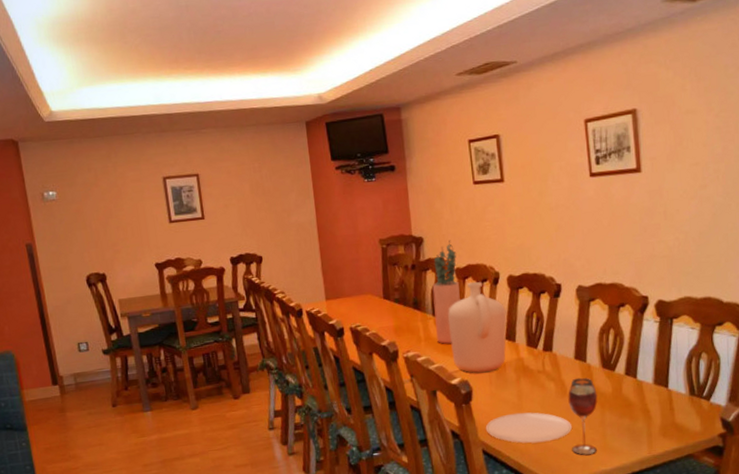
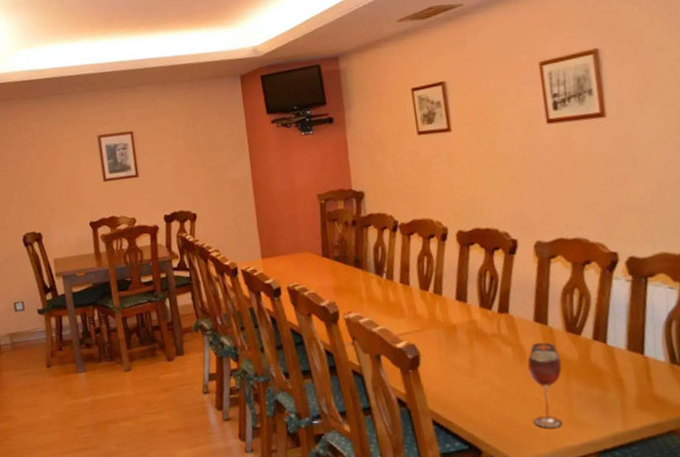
vase: present [432,240,460,345] -> none [374,194,405,305]
water jug: present [447,281,506,374] -> none [391,238,457,337]
plate: present [485,412,573,444] -> none [435,379,534,415]

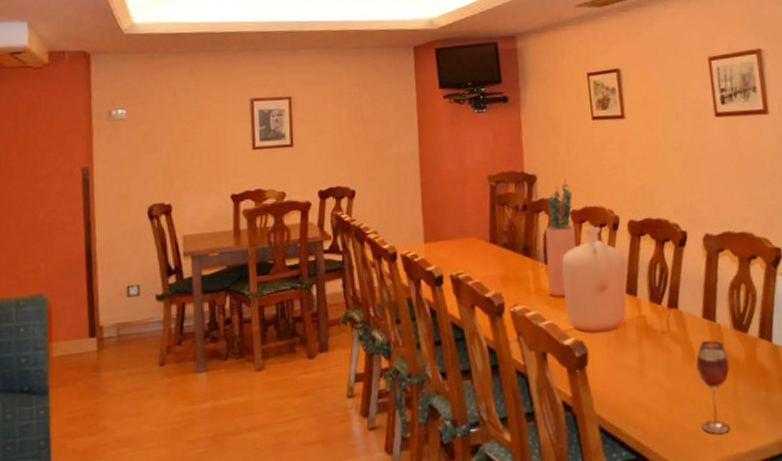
vase: none [374,194,405,305] -> present [545,179,576,298]
water jug: none [391,238,457,337] -> present [561,226,627,333]

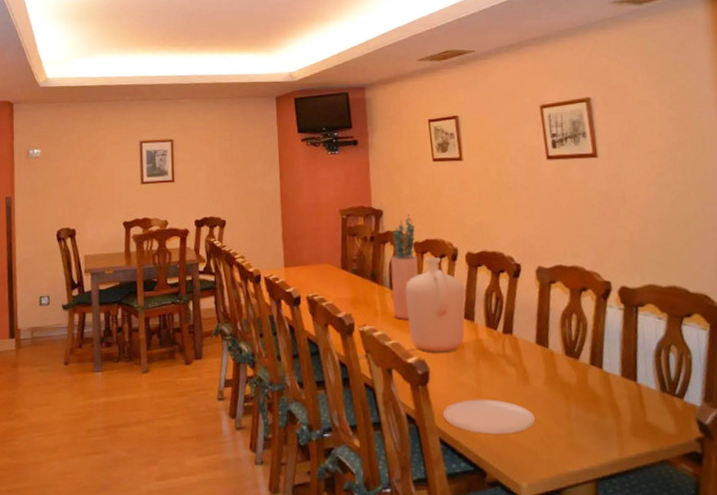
plate: none [602,380,702,420] -> present [442,399,536,435]
wineglass: present [696,339,730,434] -> none [530,364,563,452]

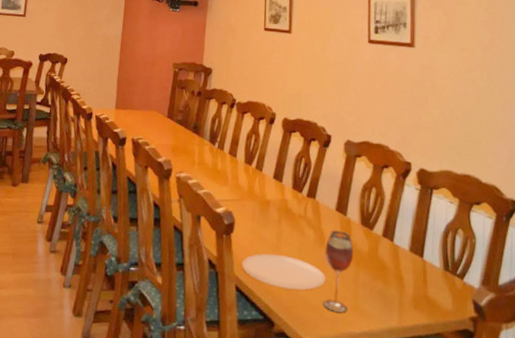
vase: present [390,214,418,320] -> none [209,75,239,173]
water jug: present [405,257,465,353] -> none [221,117,277,208]
wineglass: none [530,364,563,452] -> present [323,230,354,312]

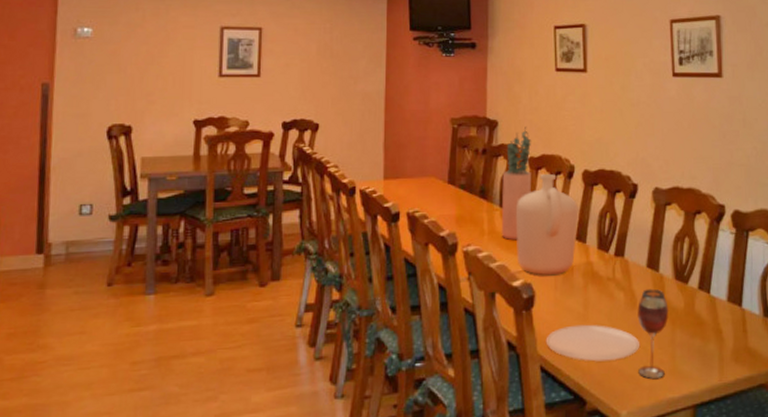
vase: none [209,75,239,173] -> present [501,126,531,241]
water jug: none [221,117,277,208] -> present [515,173,579,276]

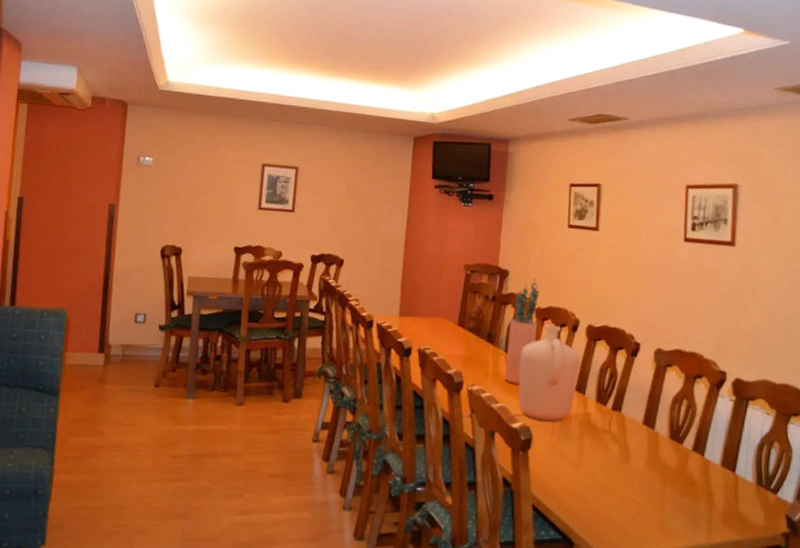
plate: present [546,324,640,362] -> none [539,470,631,509]
wineglass: present [637,288,669,379] -> none [626,444,661,530]

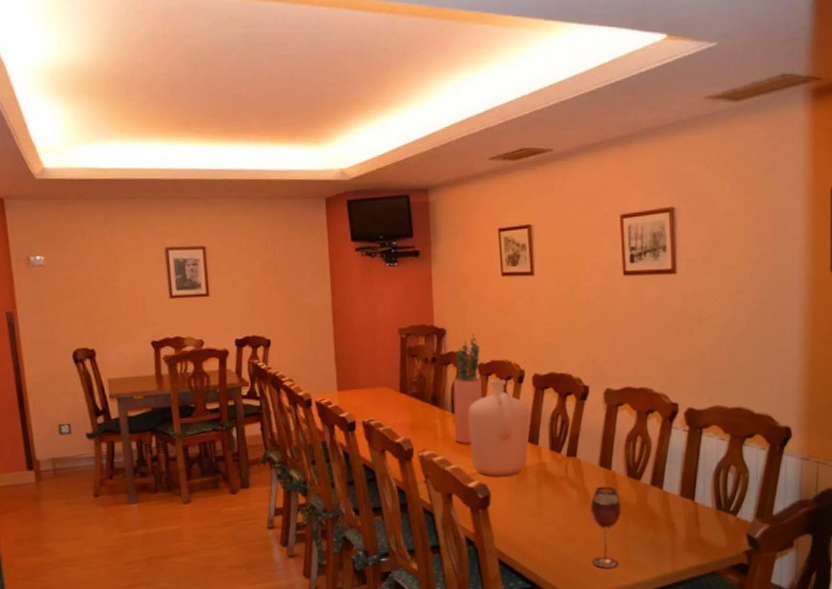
wineglass: none [626,444,661,530] -> present [590,486,621,568]

